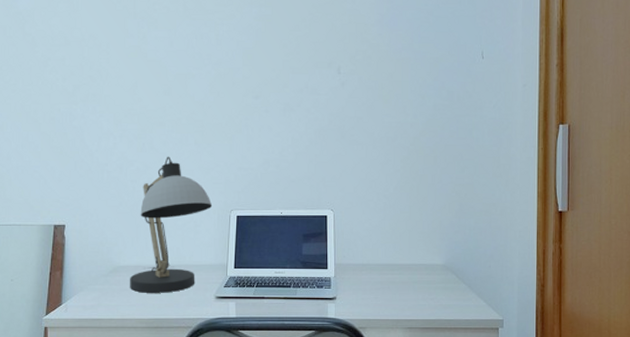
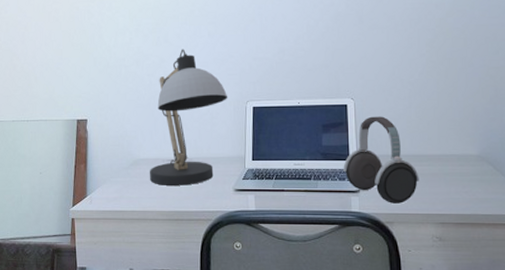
headphones: none [321,227,391,310] -> present [343,116,419,204]

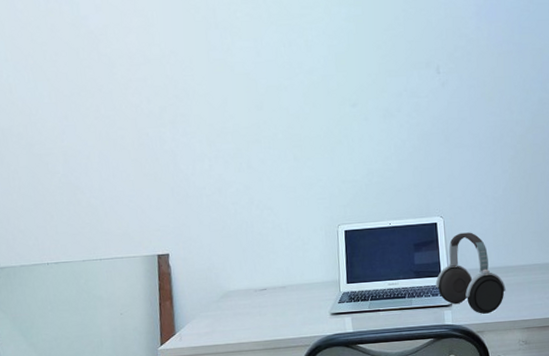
desk lamp: present [149,49,228,185] -> none [241,174,319,316]

